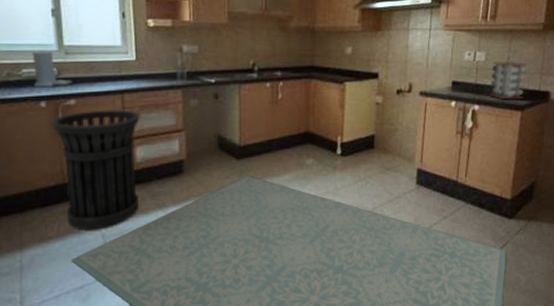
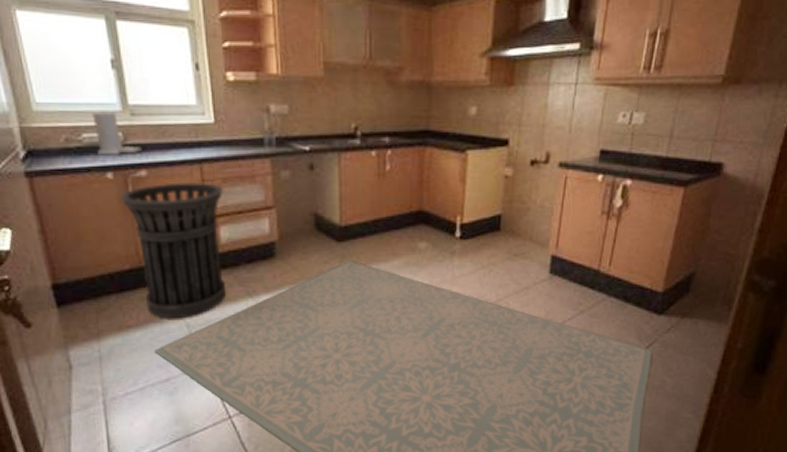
spice rack: present [489,56,526,100] -> none [646,118,696,173]

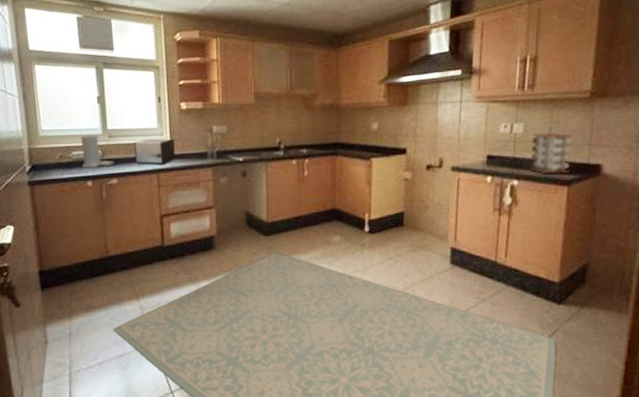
trash can: present [120,182,227,318] -> none [96,188,174,300]
toaster: none [166,118,223,153] -> present [134,138,176,165]
spice rack: none [646,118,696,173] -> present [530,127,572,174]

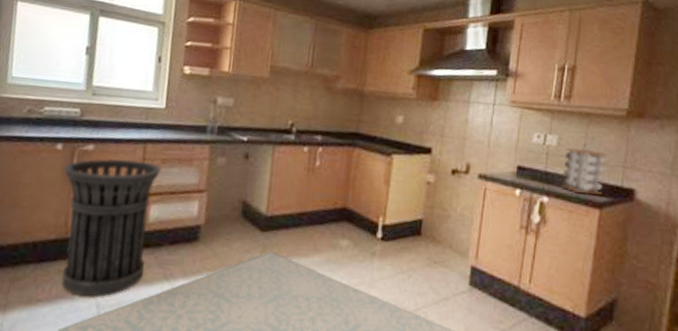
paper towel: present [80,135,115,168] -> none [54,88,95,129]
trash can: none [96,188,174,300] -> present [61,158,161,297]
toaster: present [134,138,176,165] -> none [119,102,171,135]

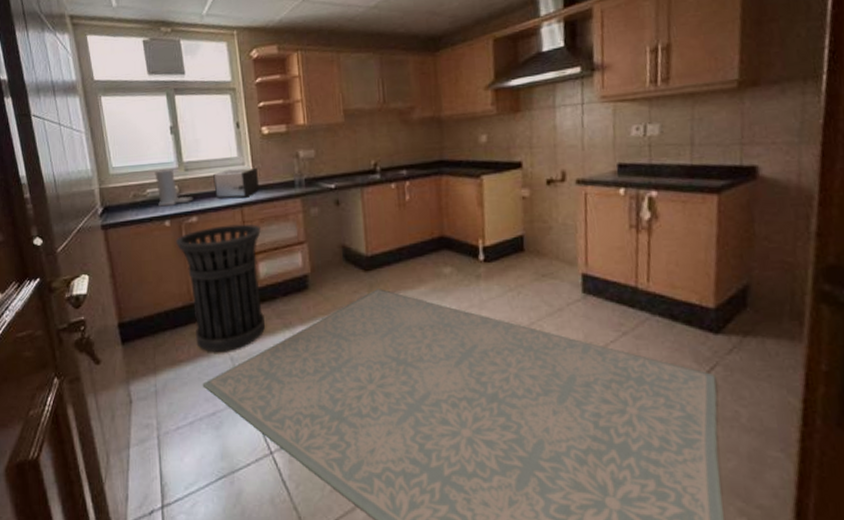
paper towel: none [54,88,95,129] -> present [154,169,194,207]
toaster: none [119,102,171,135] -> present [213,167,260,200]
spice rack: present [561,143,606,195] -> none [670,126,719,182]

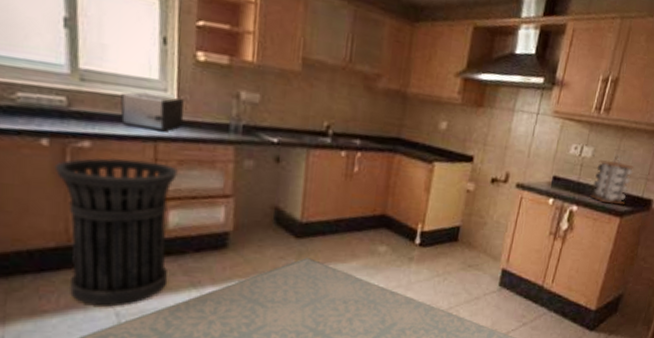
paper towel: present [154,169,194,207] -> none [32,69,89,122]
spice rack: none [670,126,719,182] -> present [590,156,633,205]

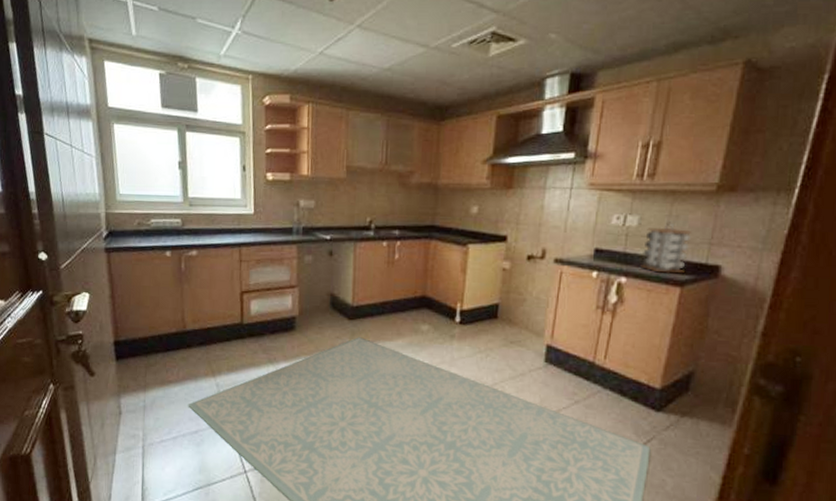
trash can: present [54,157,178,306] -> none [174,261,256,378]
toaster: present [120,92,184,132] -> none [215,209,259,238]

